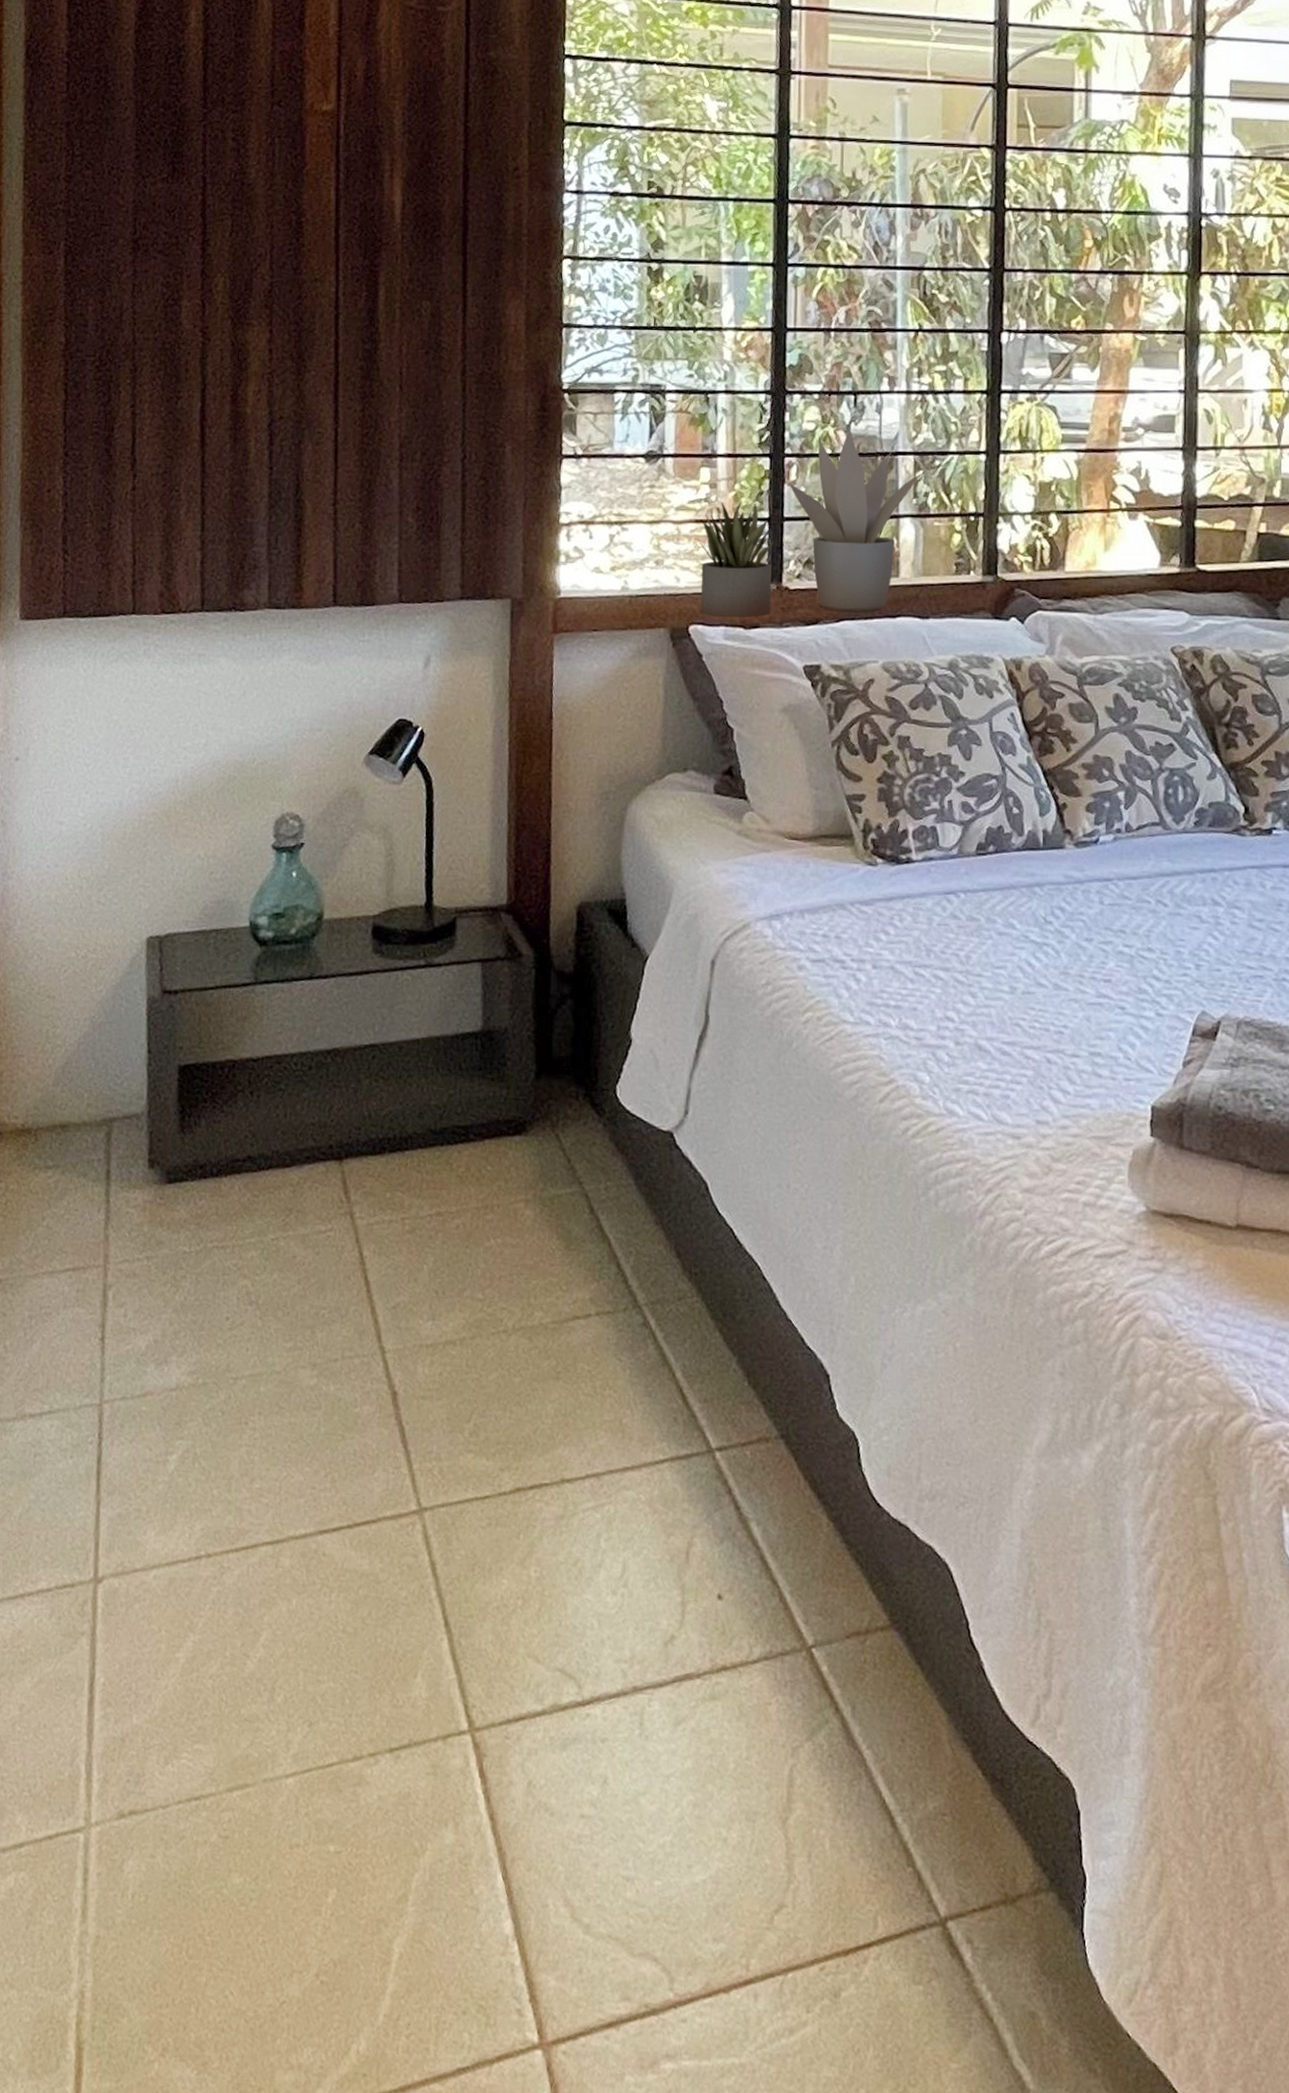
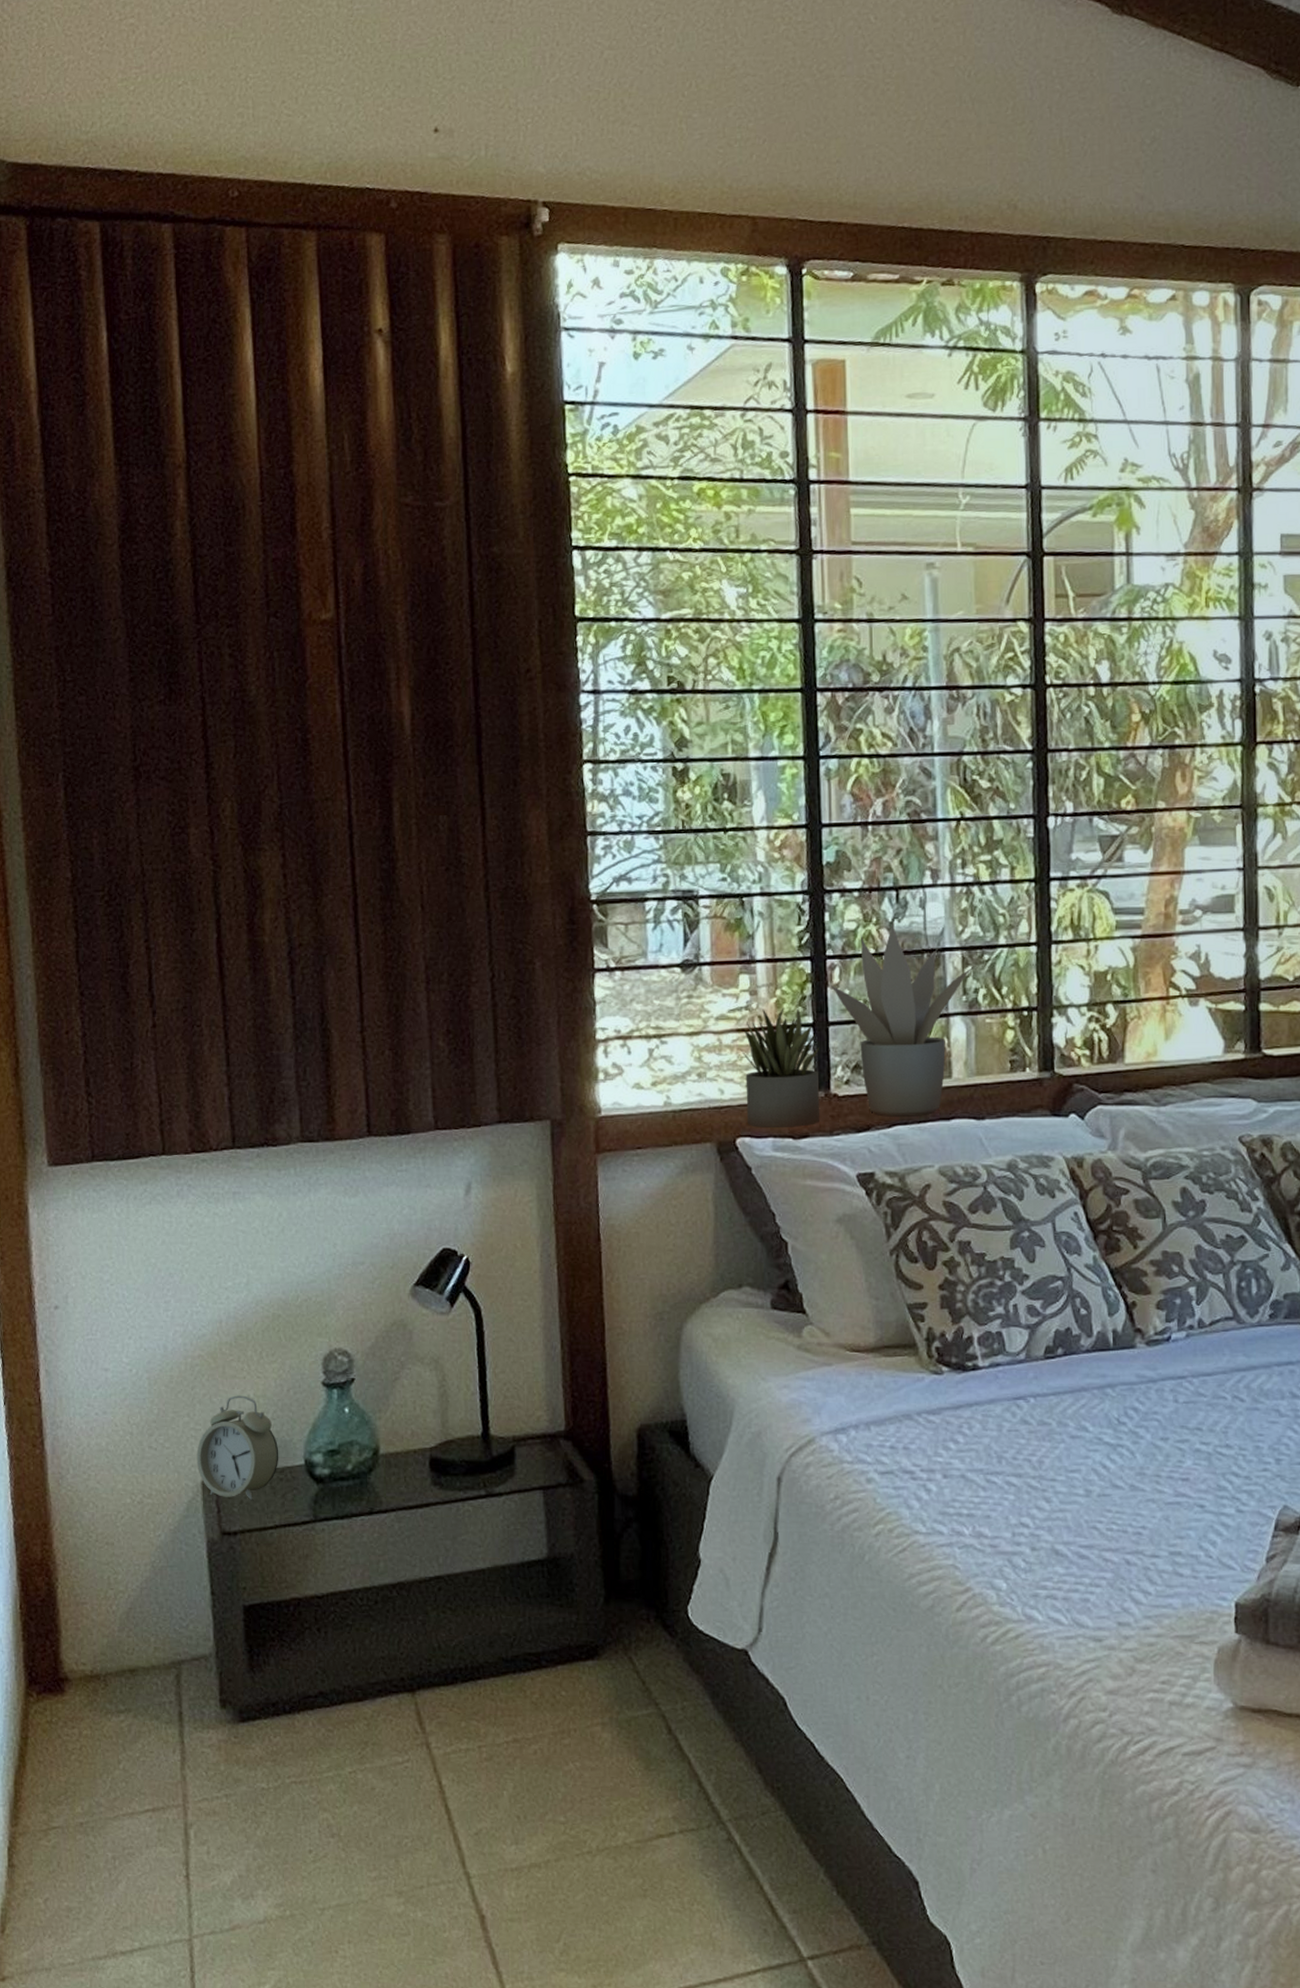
alarm clock: none [143,854,225,961] -> present [196,1395,279,1501]

